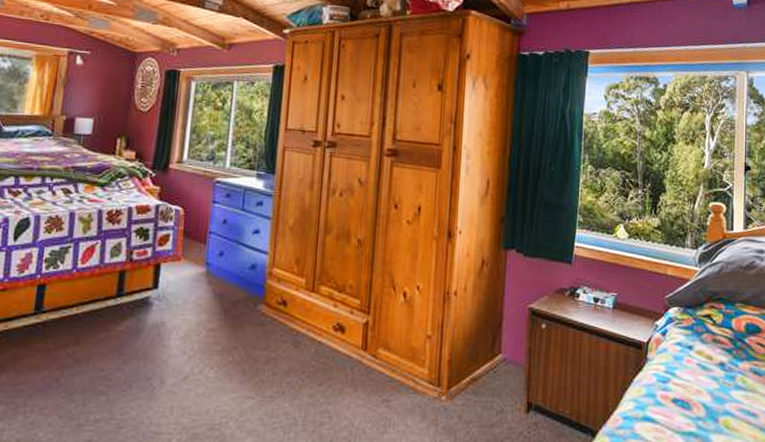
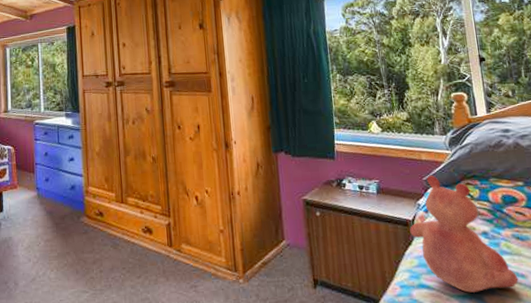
teddy bear: none [642,293,749,430] -> present [410,175,519,293]

